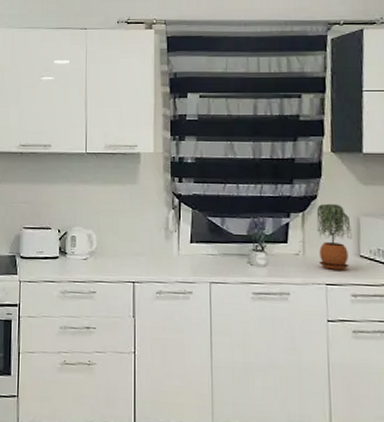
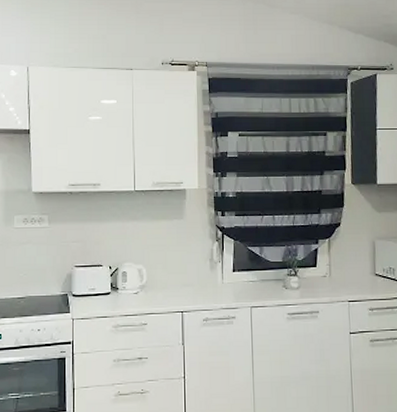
potted plant: present [316,203,352,270] -> none [340,229,369,288]

